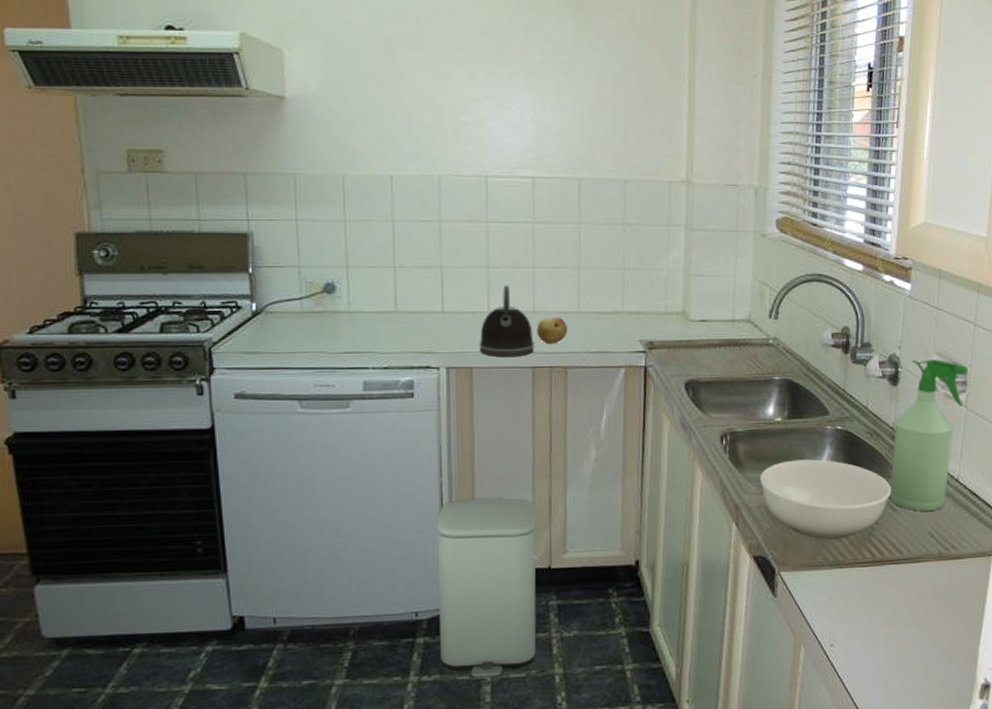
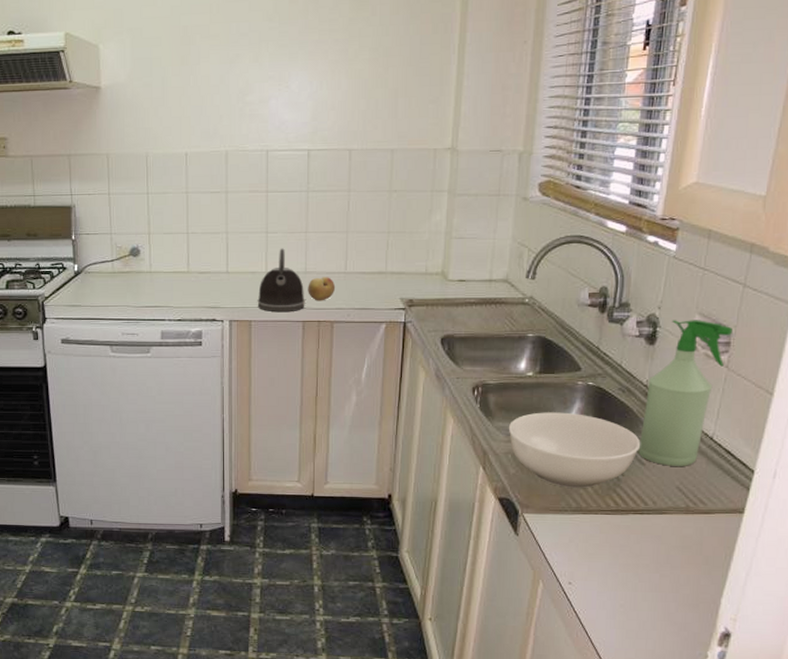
pedal bin: present [436,497,537,679] -> none [218,432,302,583]

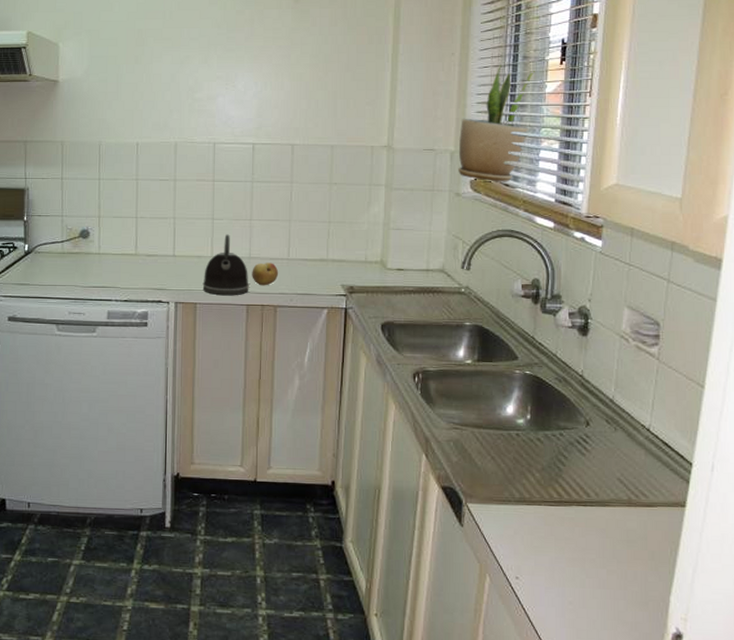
bowl: present [508,412,641,489] -> none [449,400,580,479]
potted plant: none [526,52,614,185] -> present [458,64,535,182]
spray bottle: present [638,320,732,466] -> none [577,312,660,458]

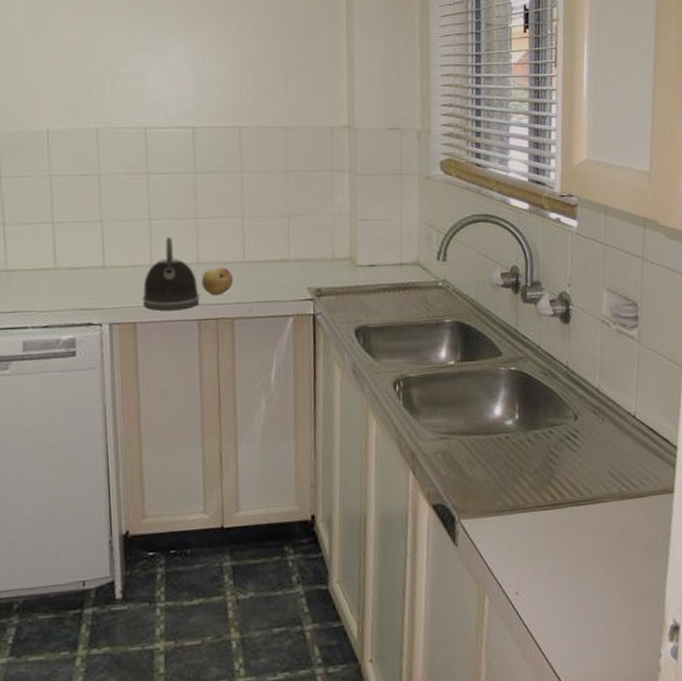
potted plant: present [458,64,535,182] -> none [425,32,499,163]

